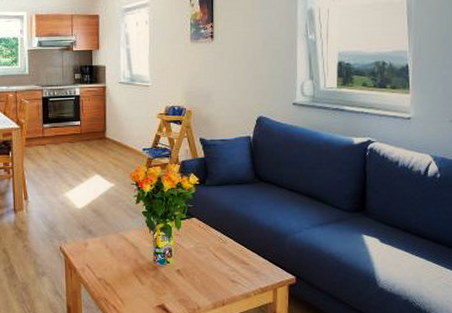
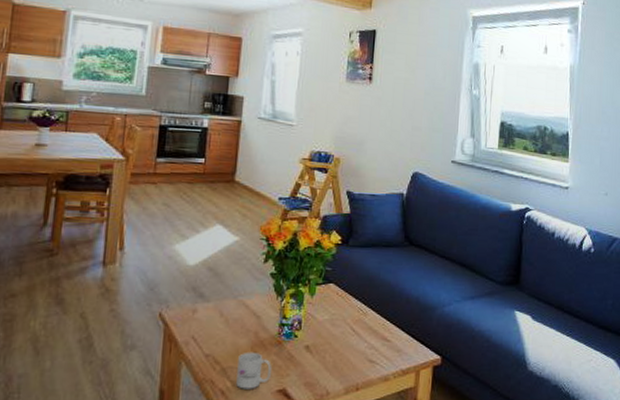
mug: none [124,275,151,305] -> present [236,351,271,389]

